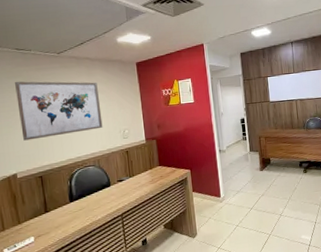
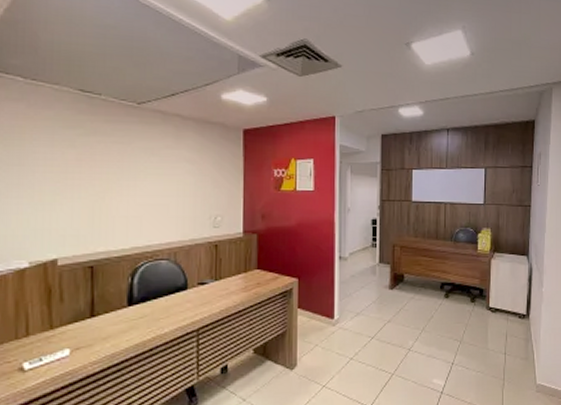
wall art: present [15,81,103,141] -> none [71,133,188,215]

